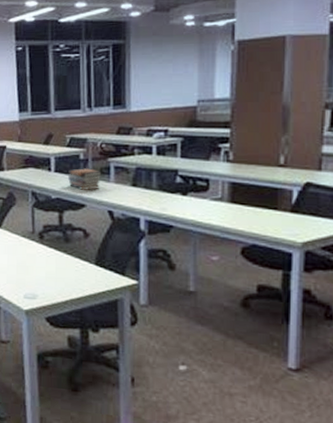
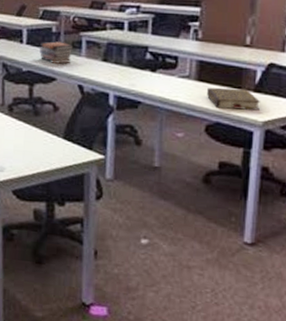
book: none [241,209,298,232] -> present [207,87,260,111]

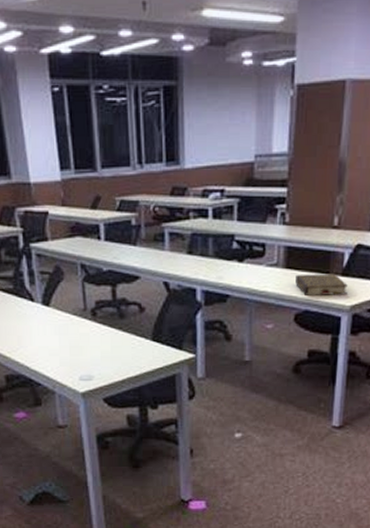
book stack: present [40,41,74,64] -> none [120,235,156,260]

